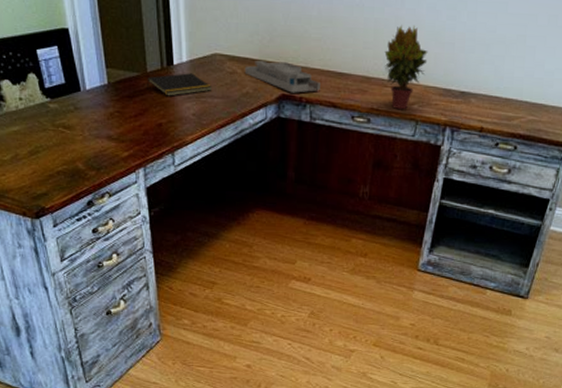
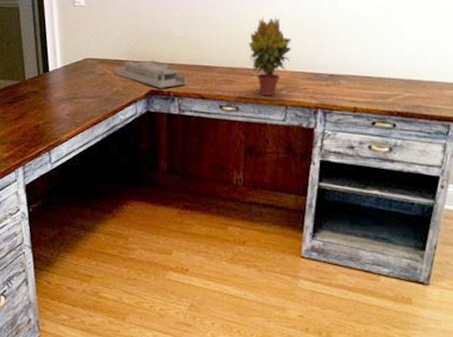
notepad: present [147,73,213,96] -> none [26,77,85,100]

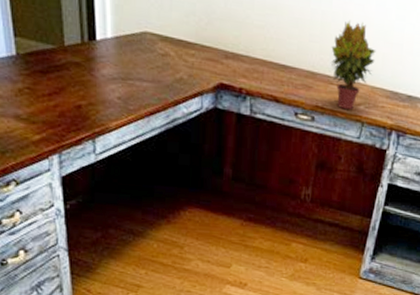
desk organizer: present [114,60,187,88] -> none [178,43,262,84]

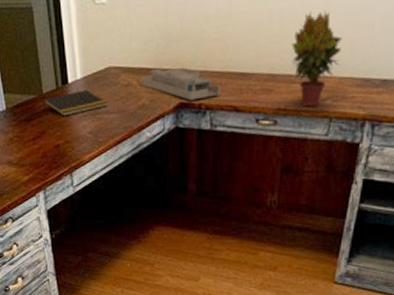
notepad: none [64,50,142,76] -> present [43,90,108,116]
desk organizer: none [178,43,262,84] -> present [139,68,221,100]

